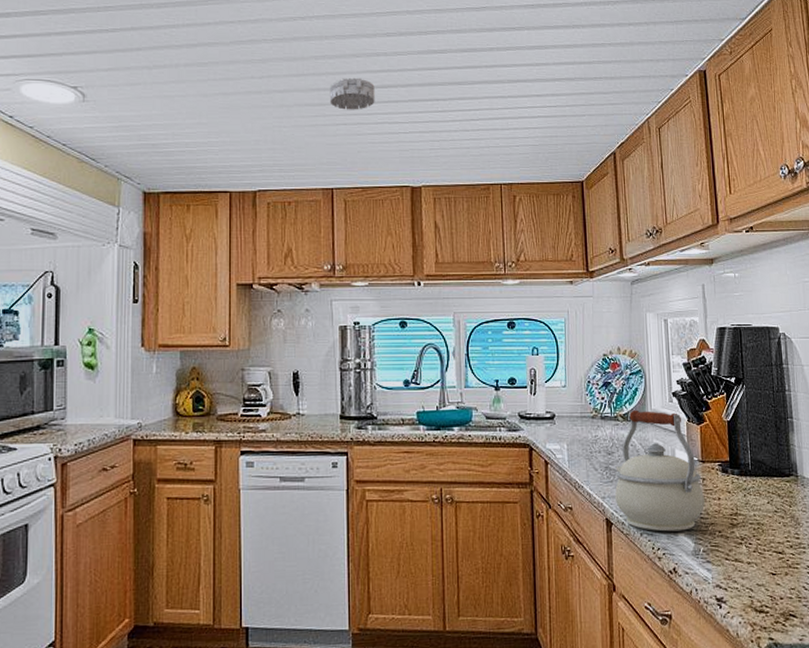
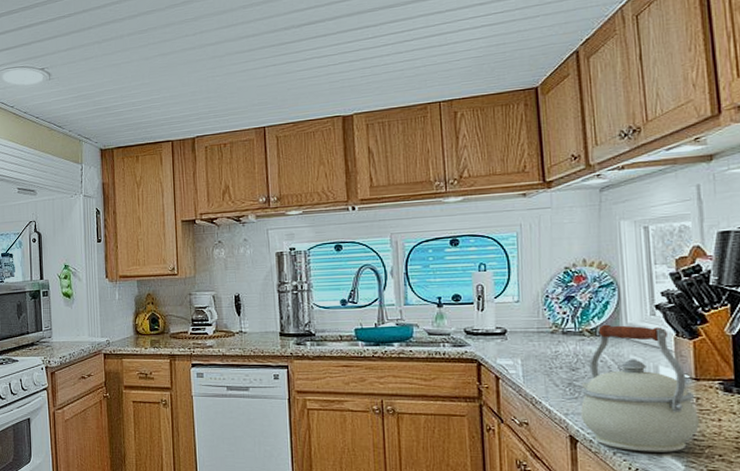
smoke detector: present [329,77,375,110] -> none [258,18,303,52]

